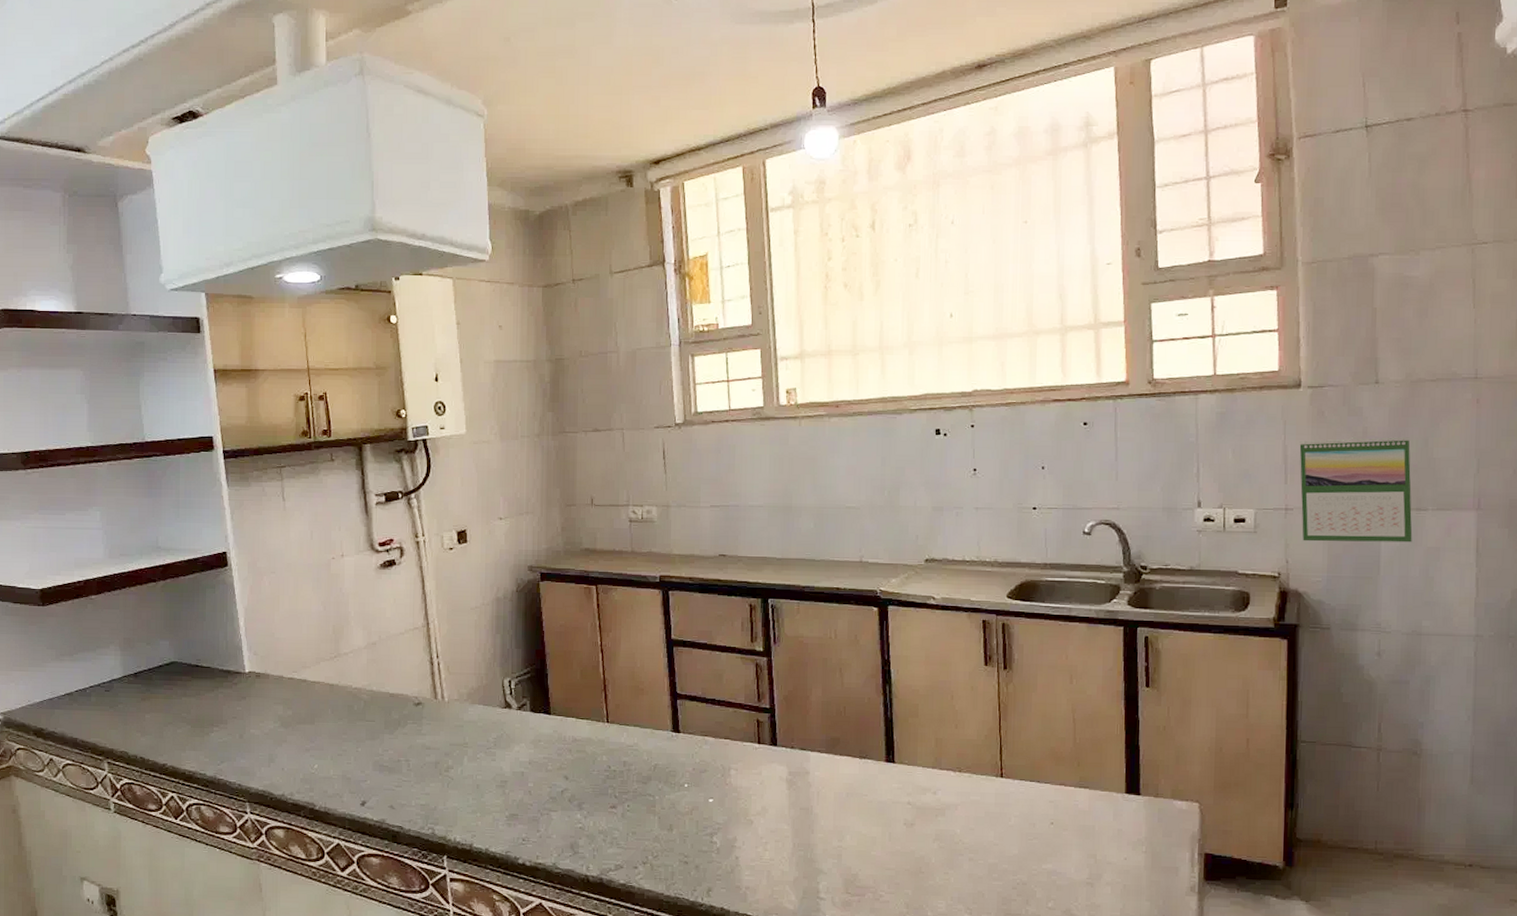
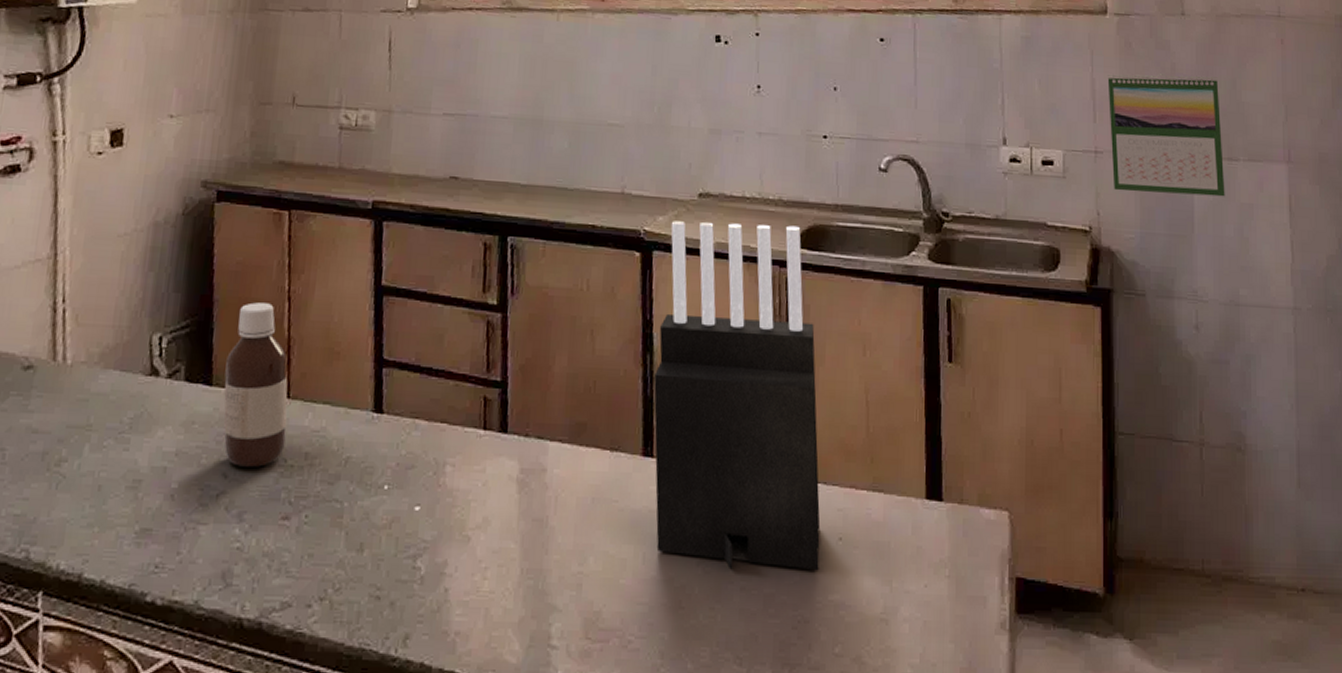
bottle: none [559,654,608,772] -> present [223,302,288,467]
knife block: none [893,581,1035,847] -> present [654,221,821,571]

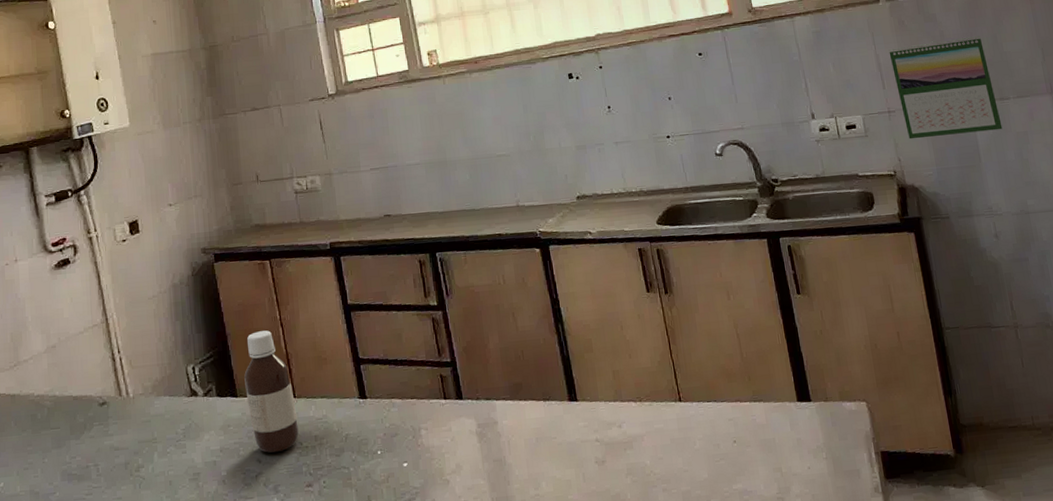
knife block: present [654,221,821,571] -> none [559,209,722,477]

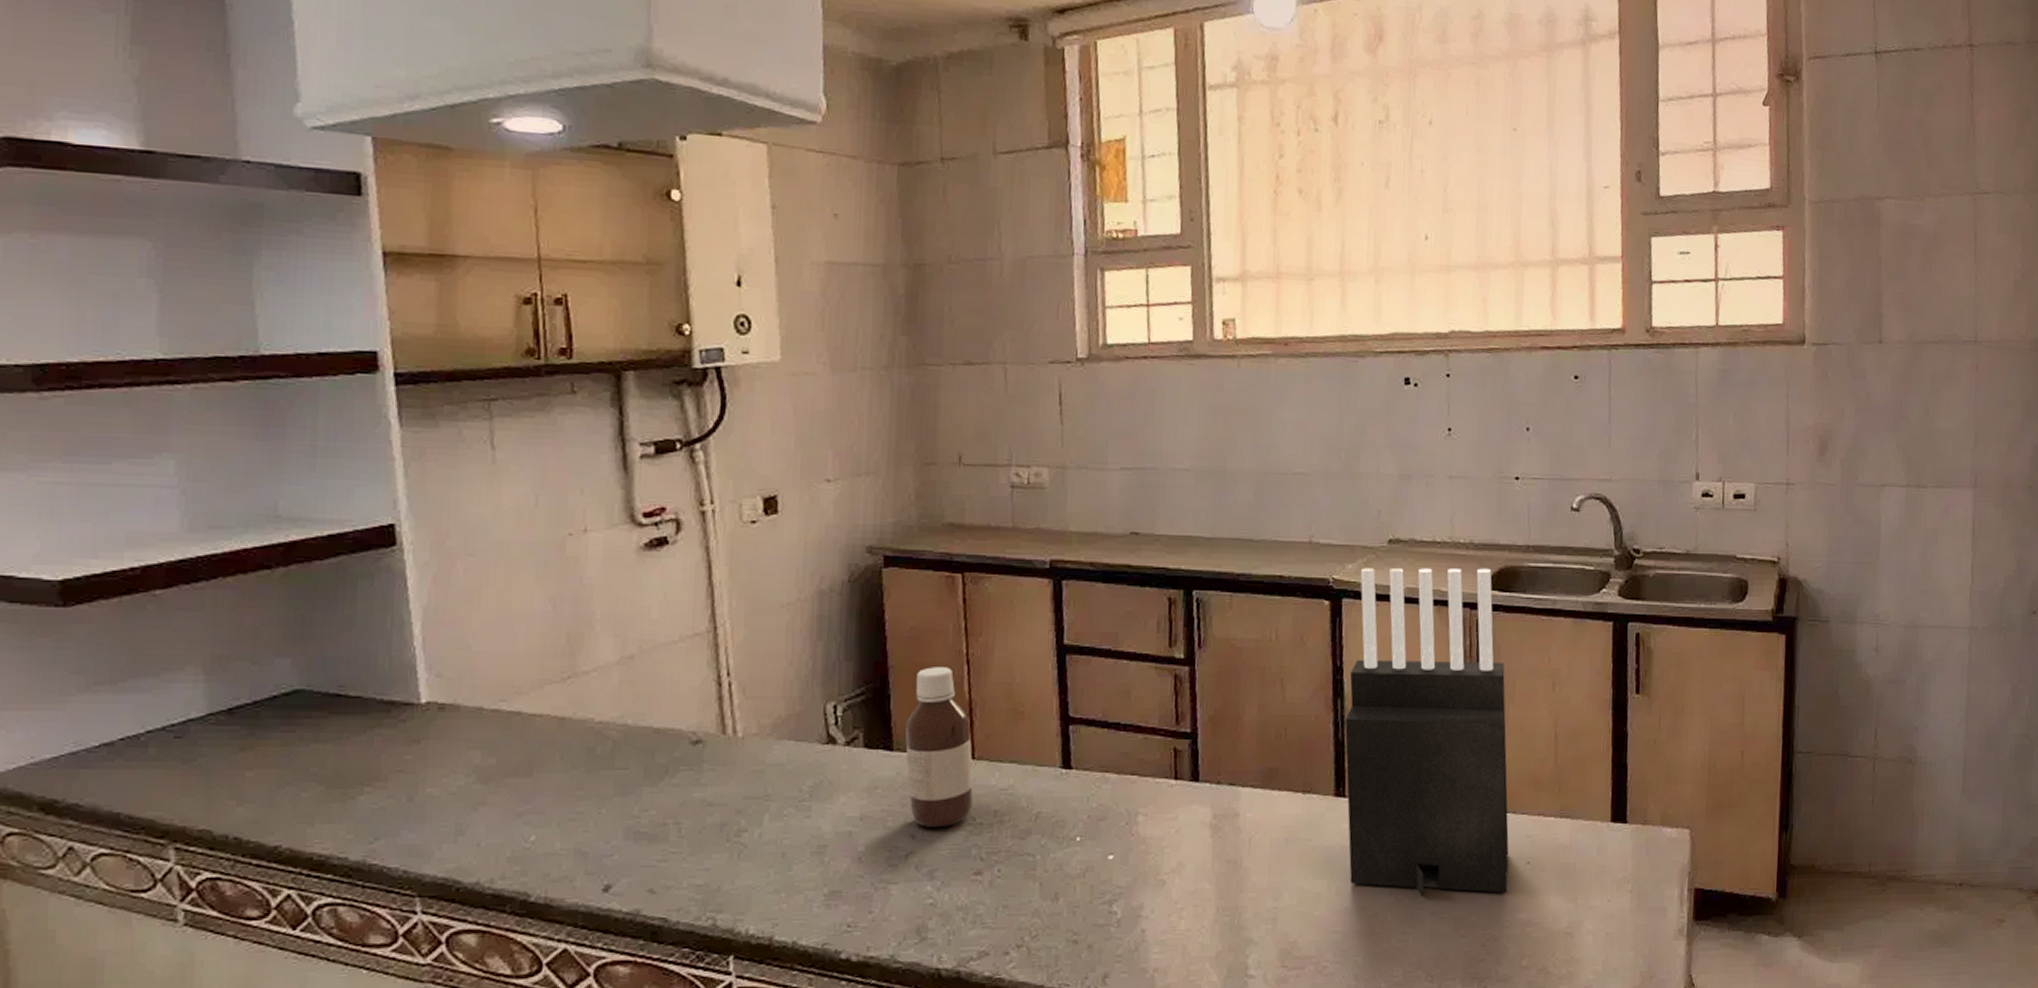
knife block: none [559,209,722,477] -> present [1345,567,1509,897]
calendar: present [888,36,1003,140] -> none [1802,403,1912,524]

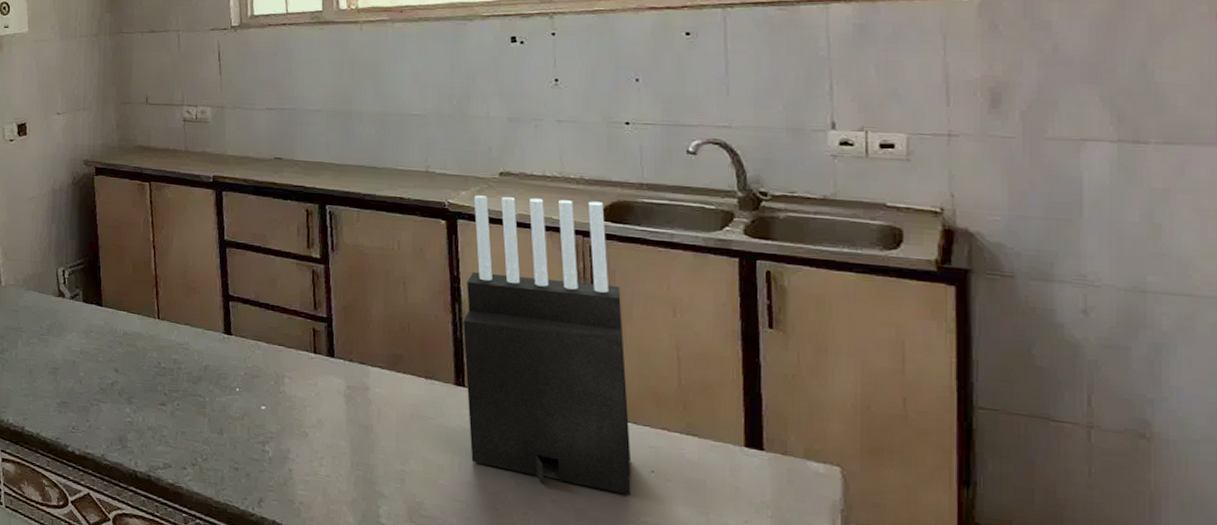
bottle: present [905,667,974,827] -> none [111,249,159,367]

